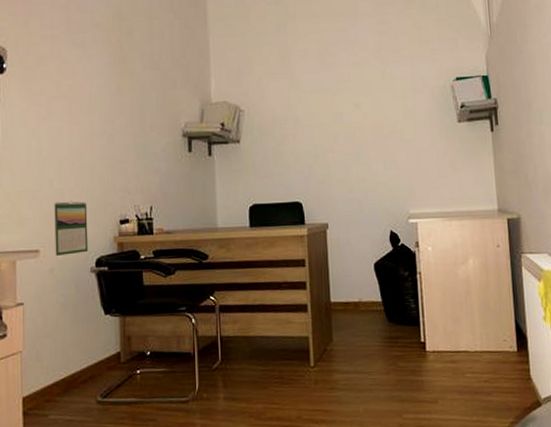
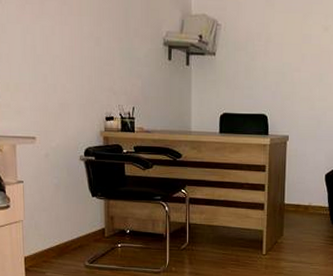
calendar: present [54,201,89,256] -> none [48,95,78,144]

